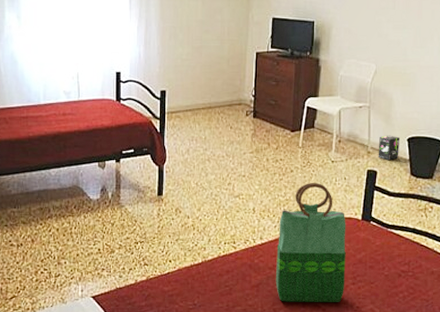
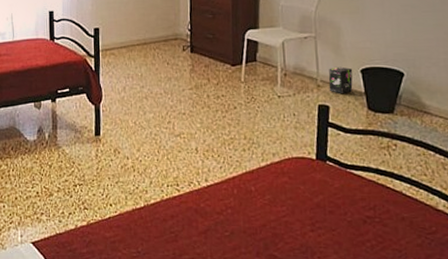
tote bag: present [275,183,346,303] -> none [223,120,303,253]

